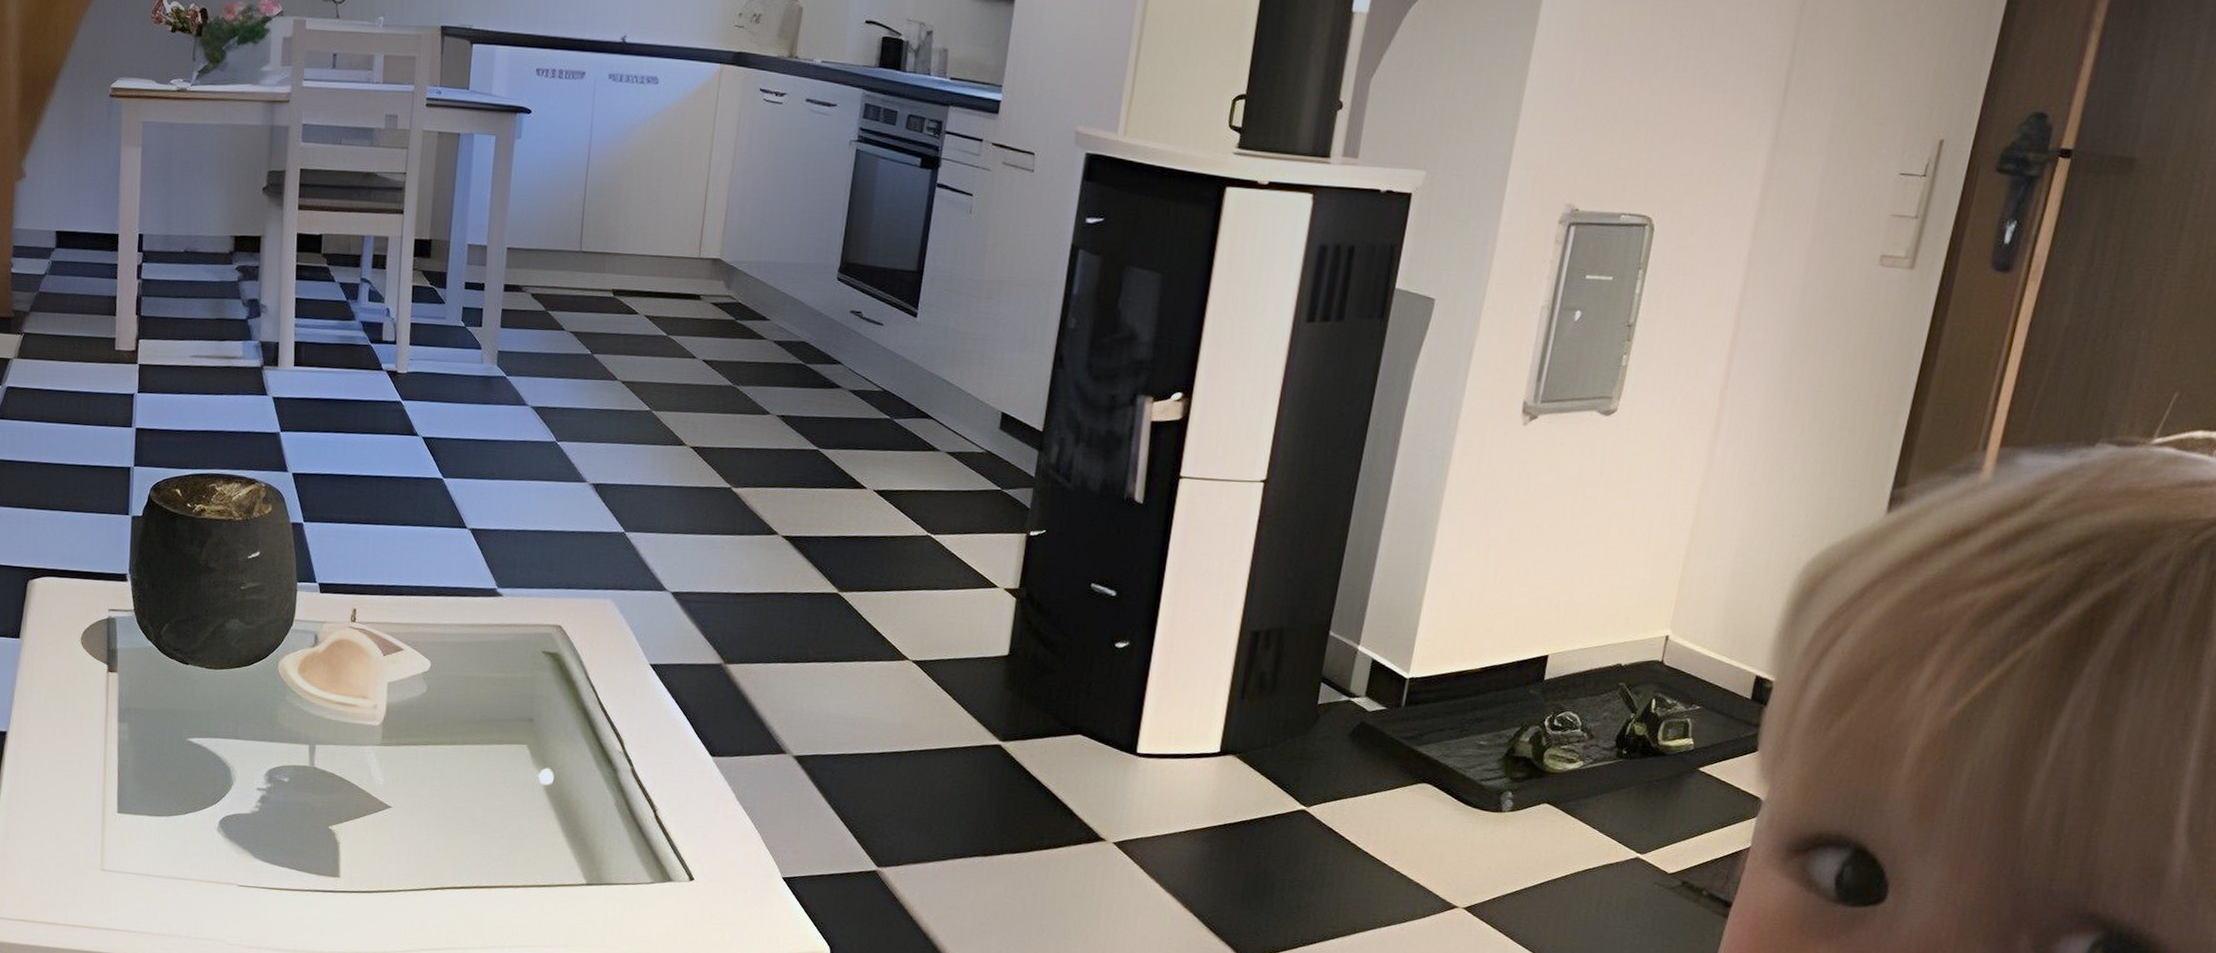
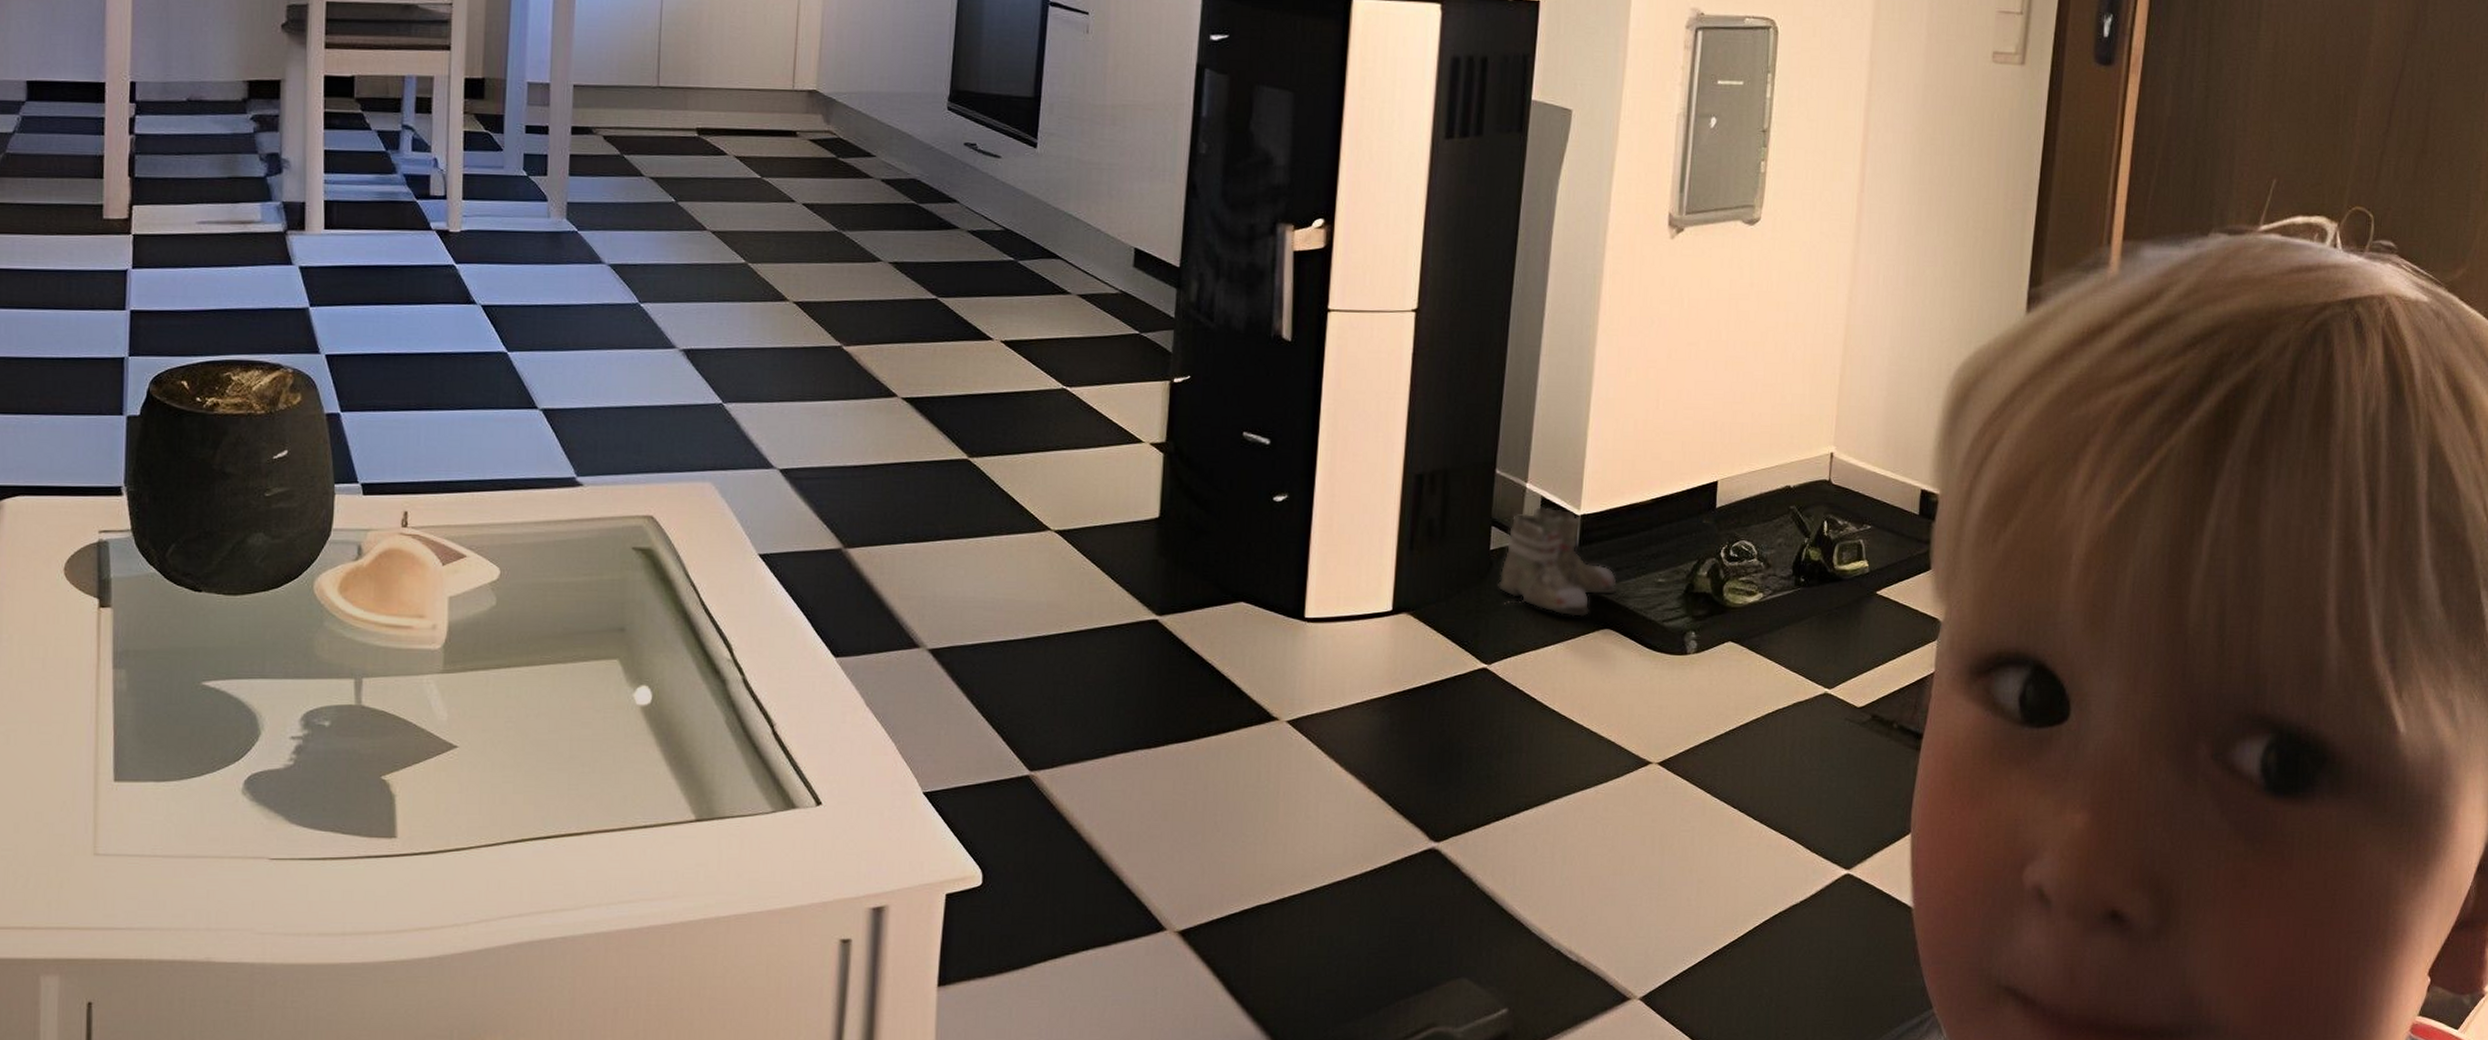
boots: none [1321,667,1439,771] -> present [1497,506,1618,617]

